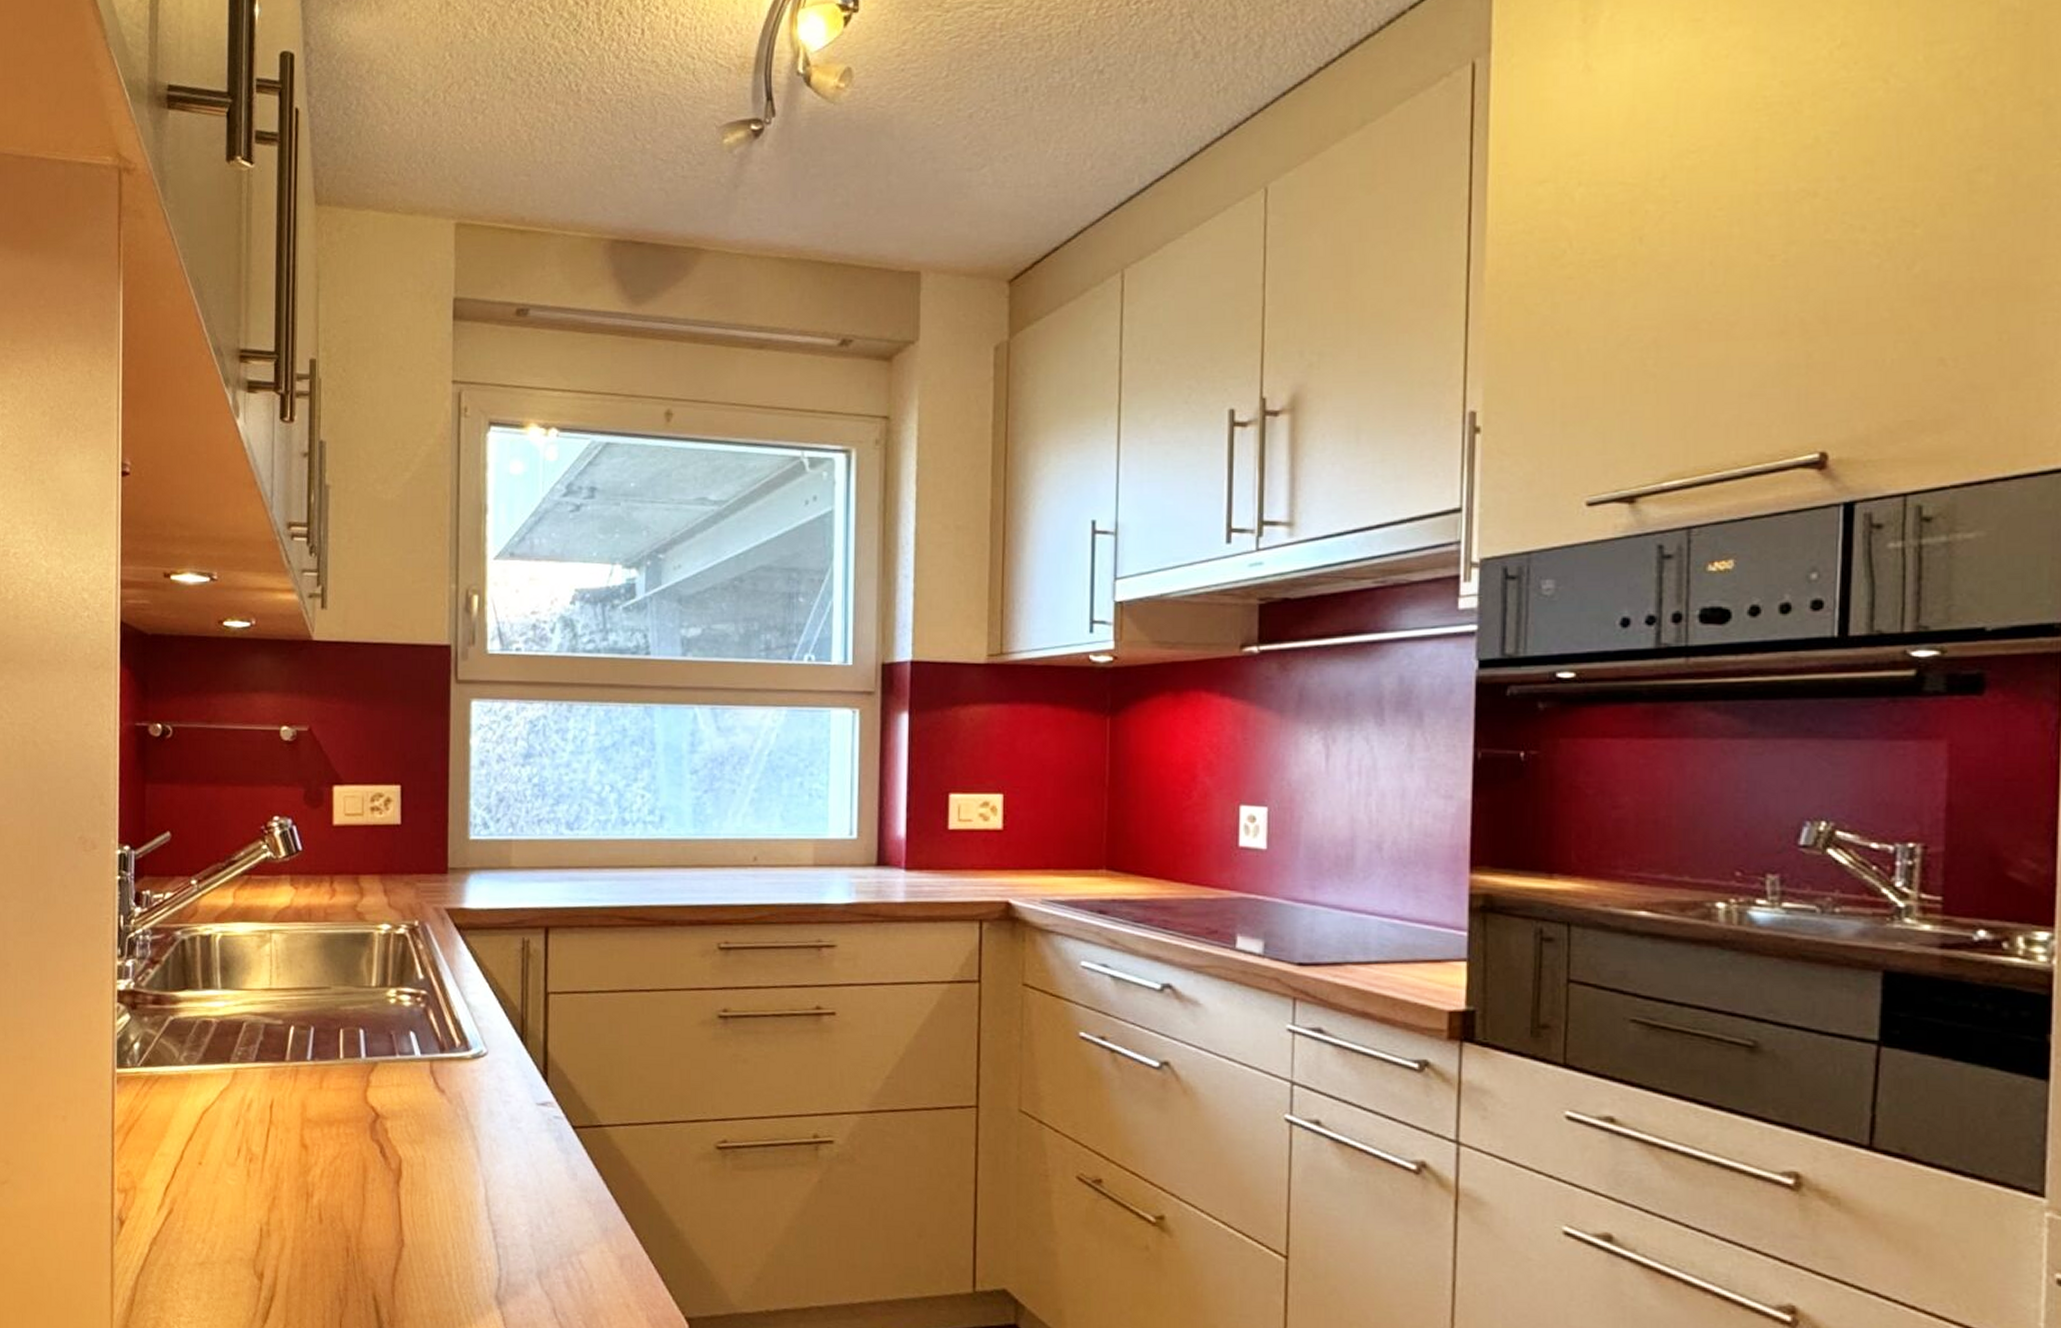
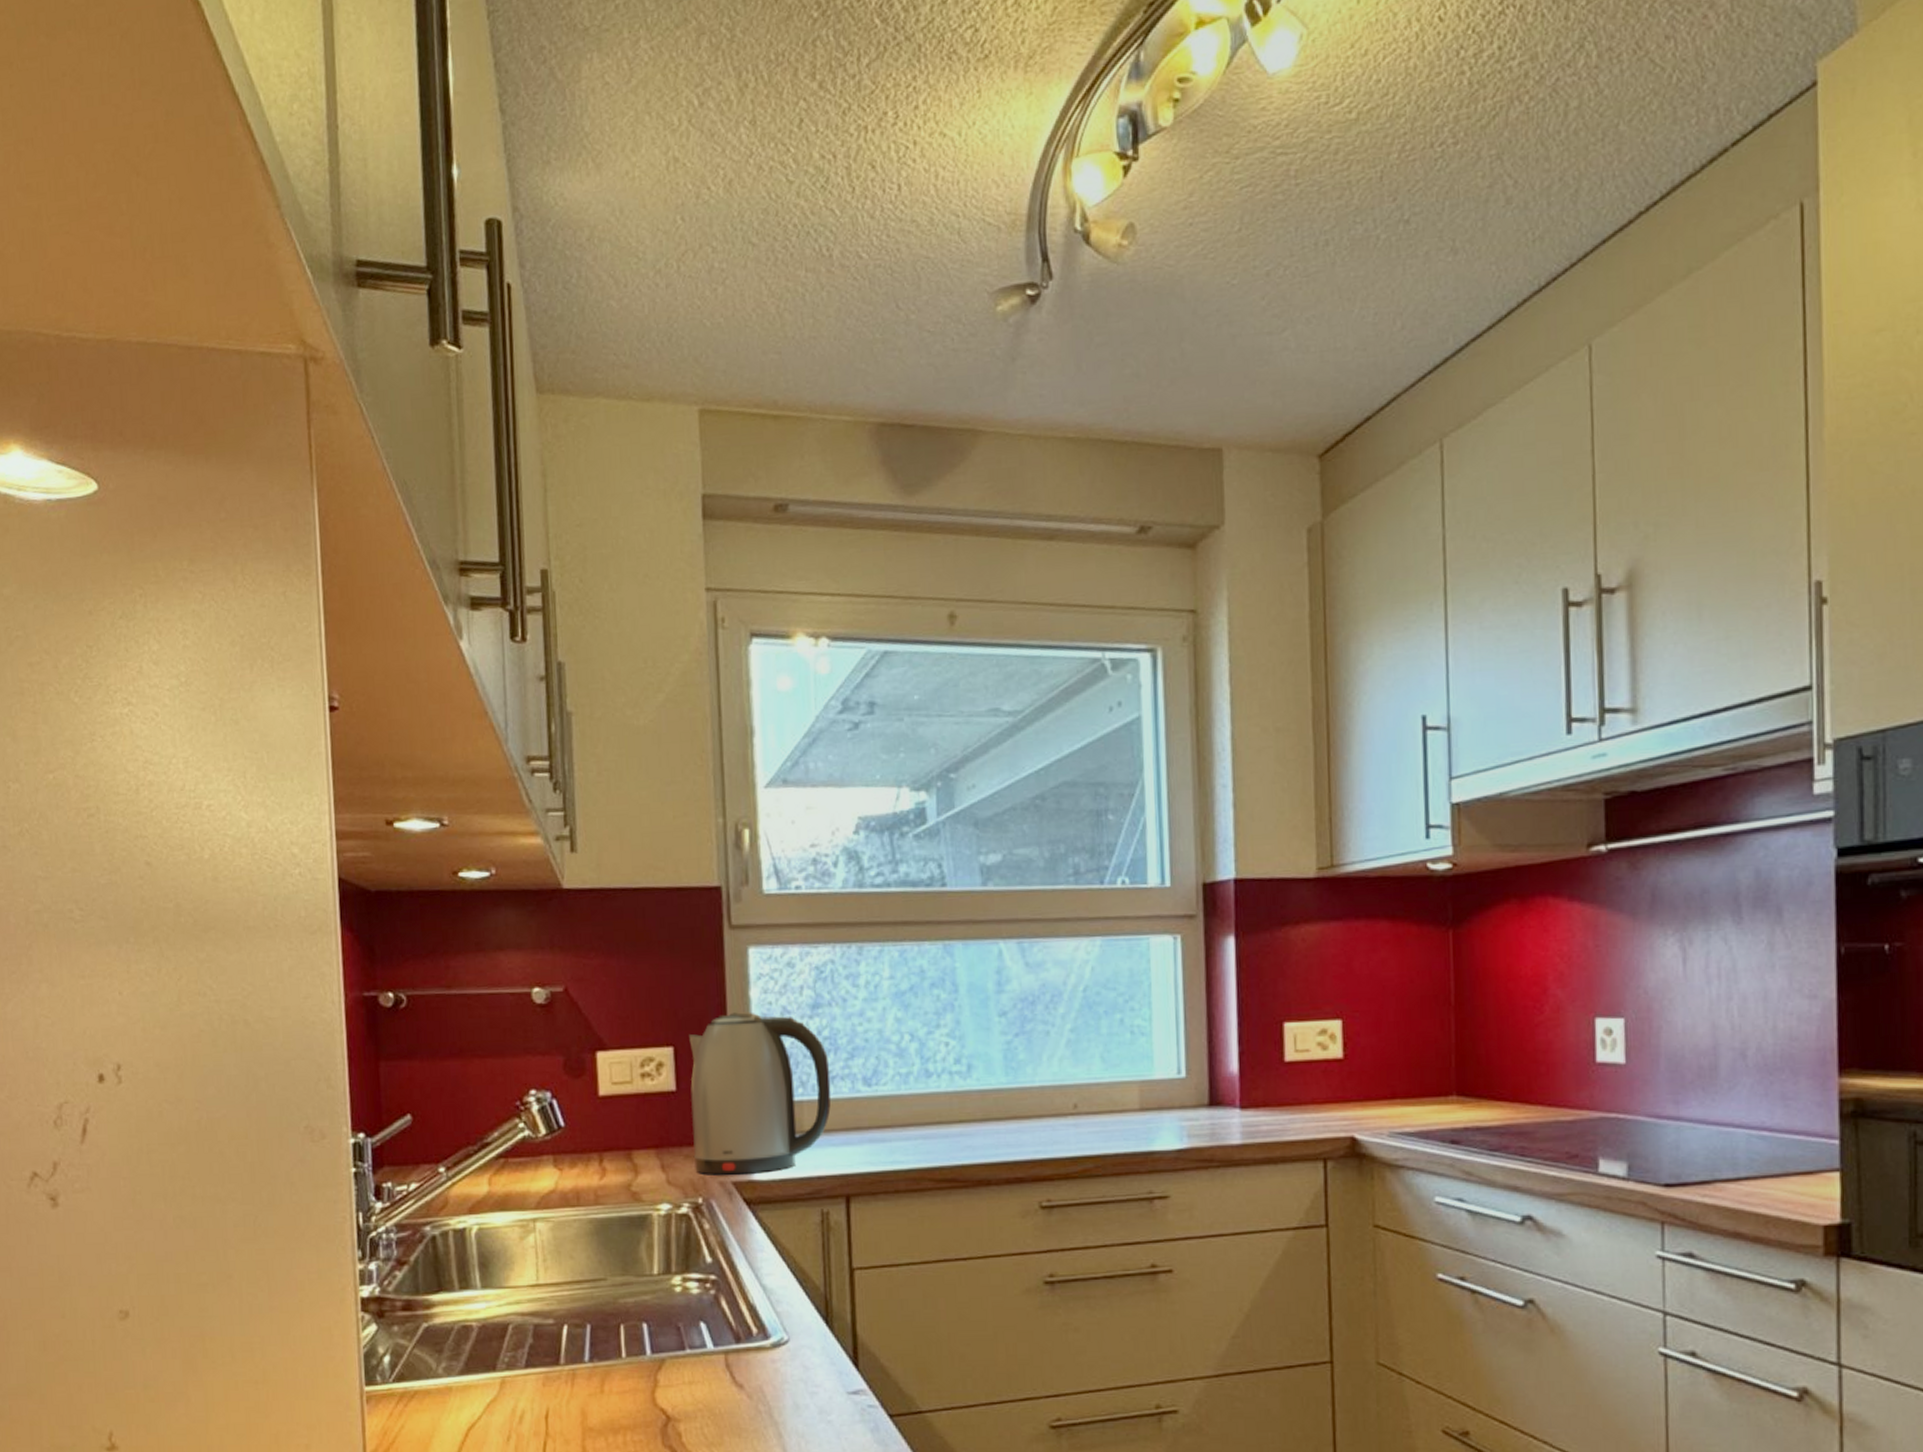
kettle: none [412,758,537,902] -> present [689,1012,831,1175]

